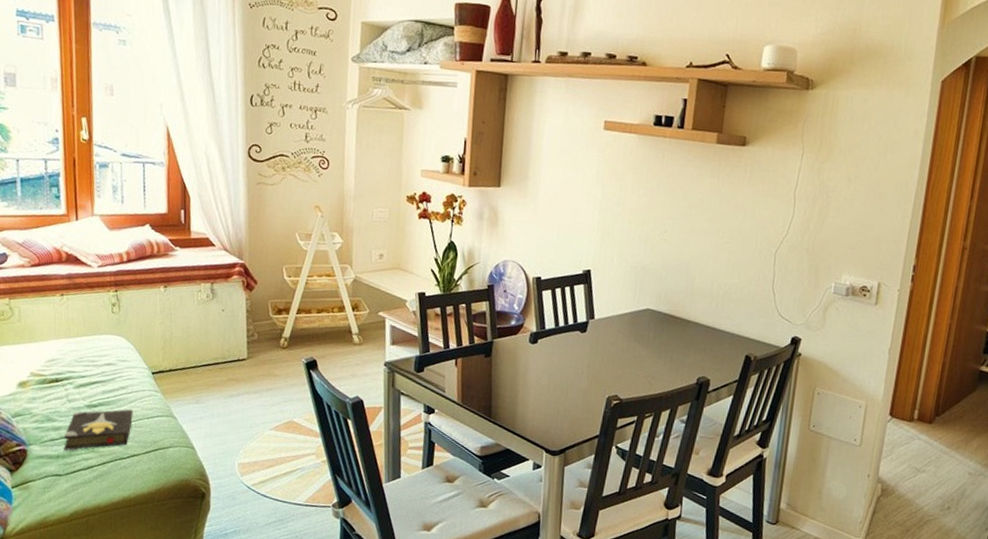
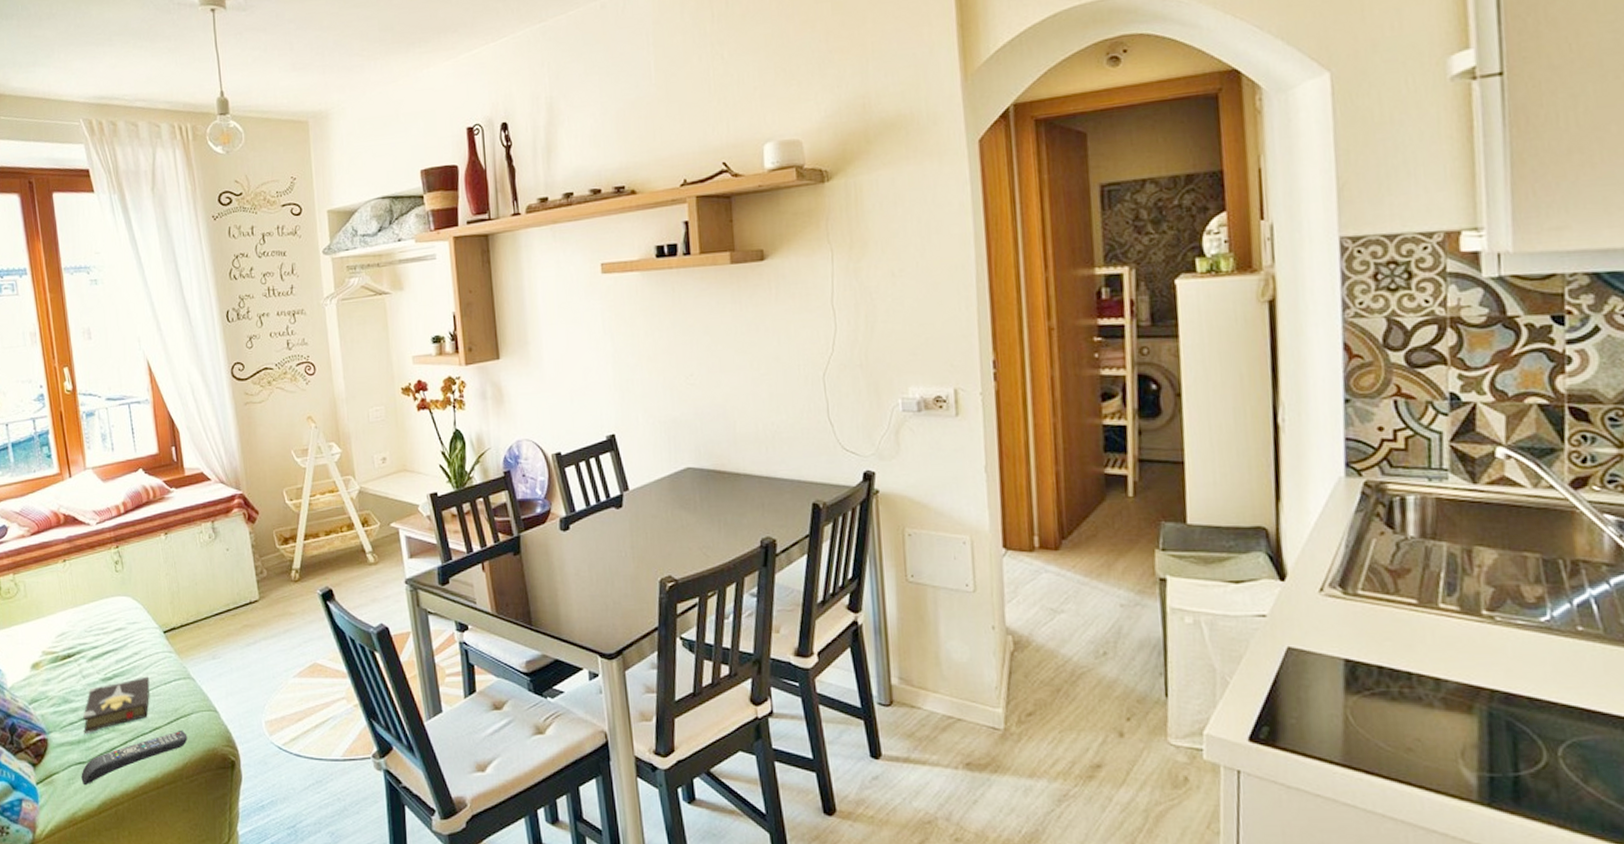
remote control: none [56,460,163,495] -> present [81,731,188,784]

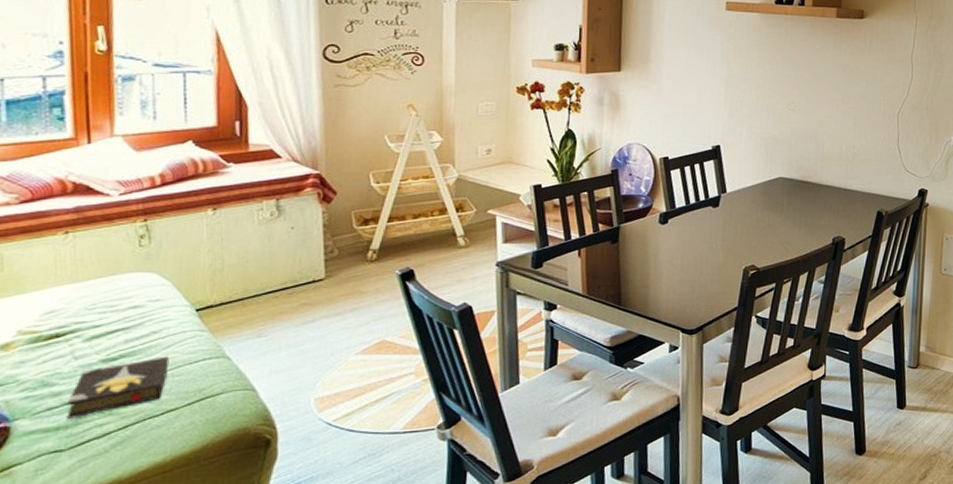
remote control: present [81,731,188,784] -> none [55,412,212,474]

